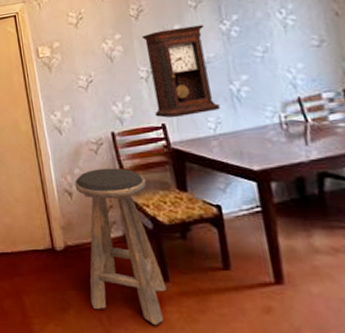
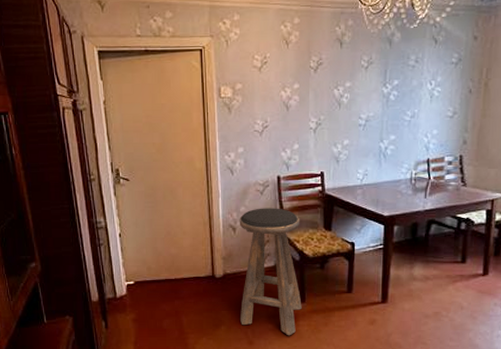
pendulum clock: present [141,24,220,118] -> none [317,85,370,168]

